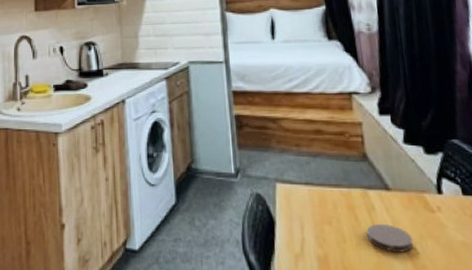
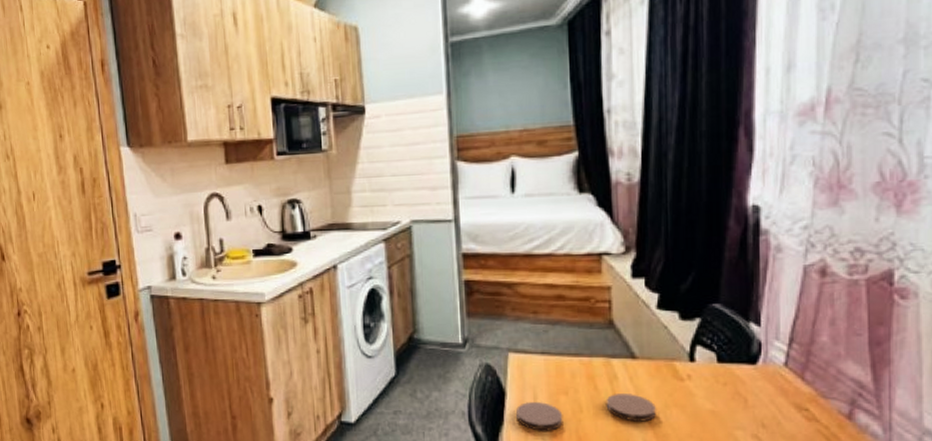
coaster: none [286,232,329,261] -> present [516,402,563,431]

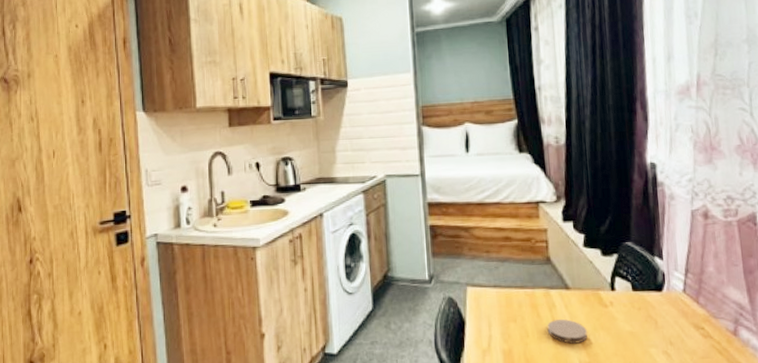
coaster: present [516,402,563,431] -> none [475,329,513,355]

